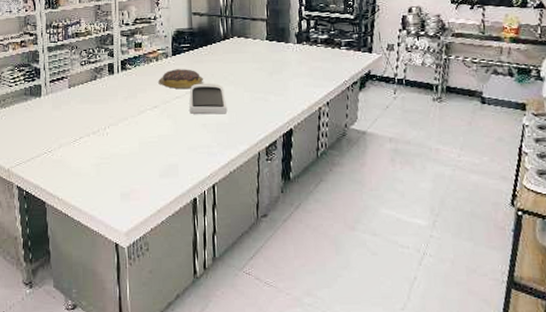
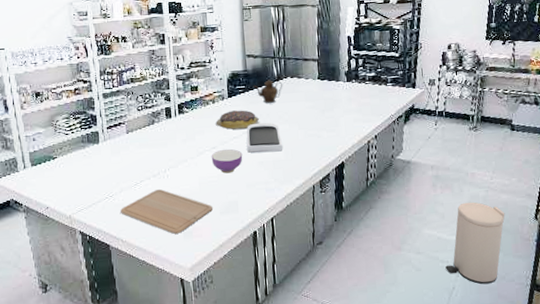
chopping board: none [58,147,151,195] -> present [121,189,213,234]
bowl: none [152,108,185,135] -> present [211,148,243,174]
teapot: none [198,38,229,63] -> present [253,79,283,103]
pedal bin: none [406,181,476,277] -> present [445,202,505,285]

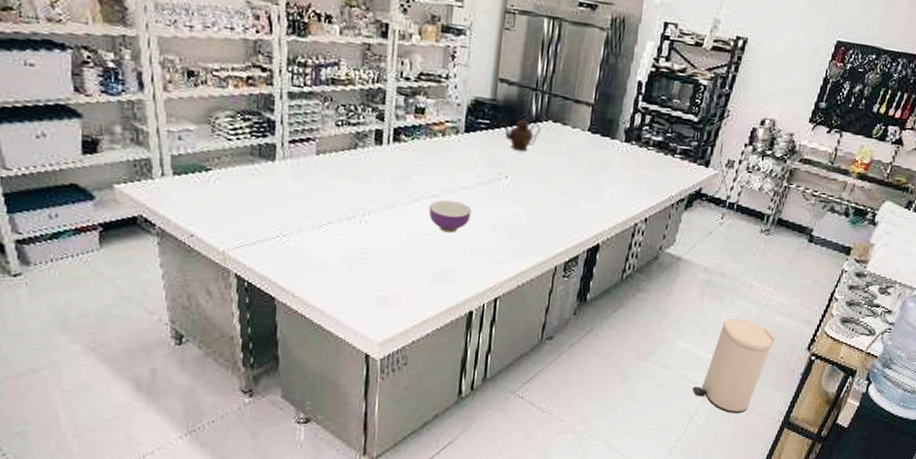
chopping board: present [121,189,213,234] -> none [295,237,421,298]
cake: present [216,110,260,130] -> none [442,150,503,179]
scale: present [246,122,283,153] -> none [478,173,527,217]

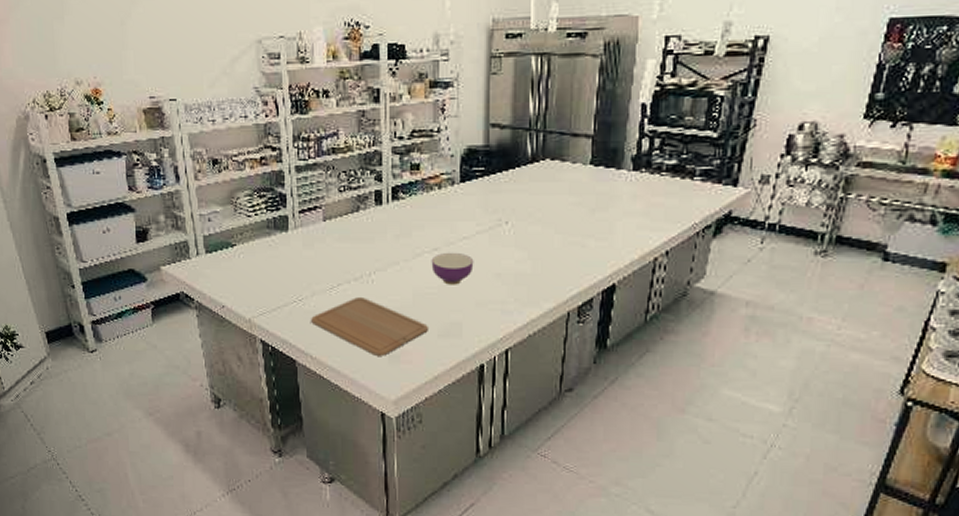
chopping board: none [295,237,421,298] -> present [311,297,428,356]
teapot: present [500,117,541,151] -> none [496,159,539,194]
pedal bin: present [692,317,776,414] -> none [748,358,853,475]

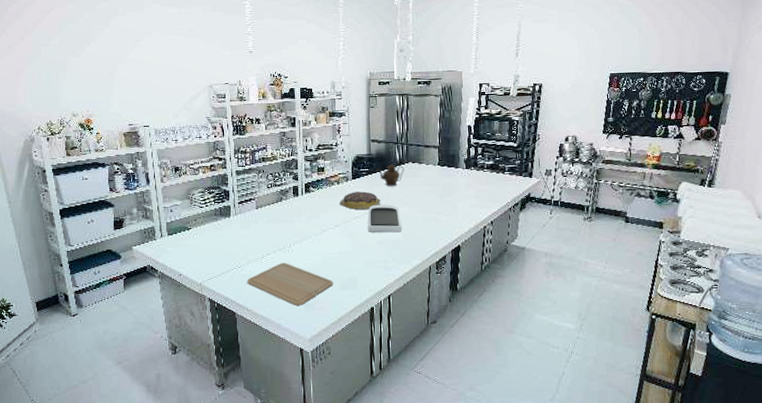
bowl: present [431,252,474,285] -> none [334,227,364,251]
cake: none [441,201,502,228] -> present [339,191,381,210]
scale: none [480,220,531,262] -> present [368,204,402,233]
teapot: none [496,159,539,194] -> present [376,163,405,186]

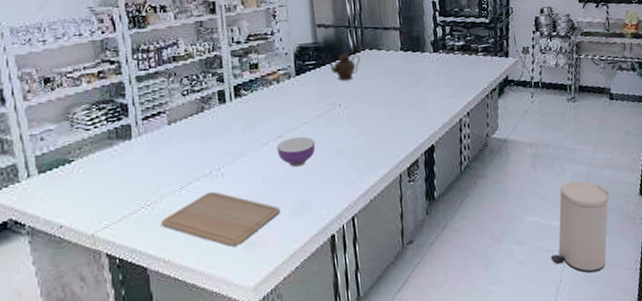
bowl: none [334,227,364,251] -> present [276,136,316,167]
cake: present [339,191,381,210] -> none [281,89,335,114]
scale: present [368,204,402,233] -> none [319,103,364,140]
pedal bin: none [556,290,617,372] -> present [551,180,610,273]

